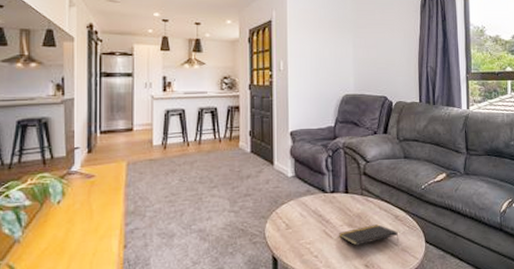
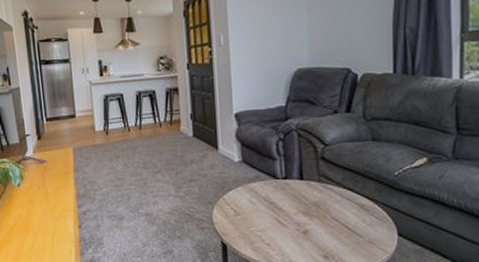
notepad: present [339,224,399,246] -> none [293,214,365,236]

